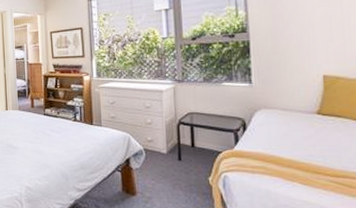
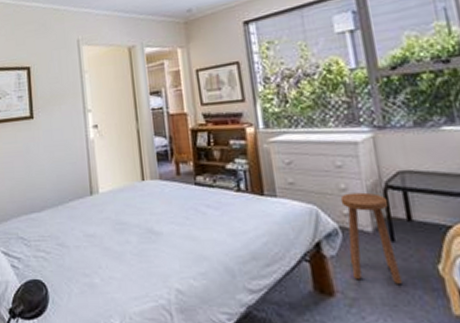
stool: none [146,126,183,190] -> present [340,192,402,285]

